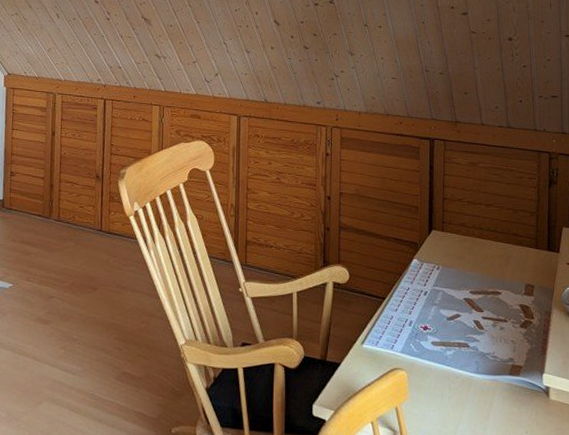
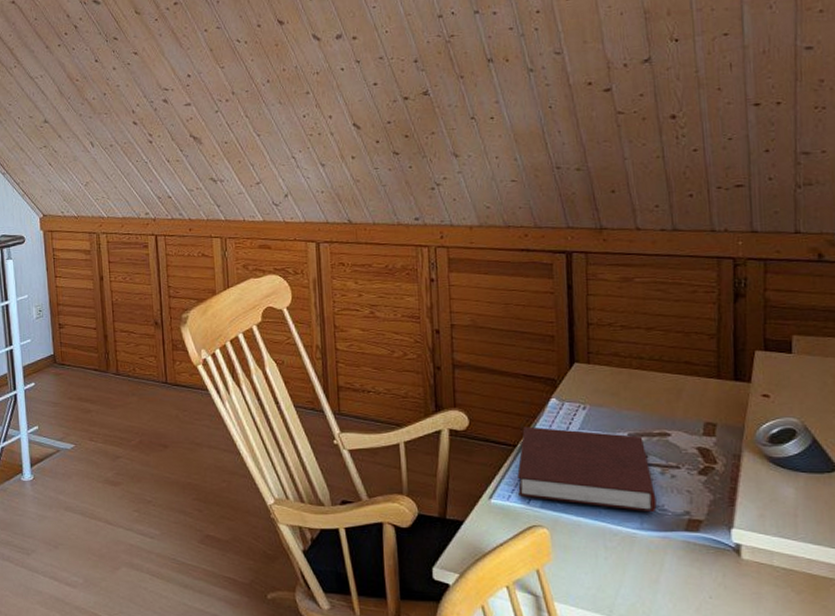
notebook: none [385,282,489,359] -> present [517,426,657,513]

